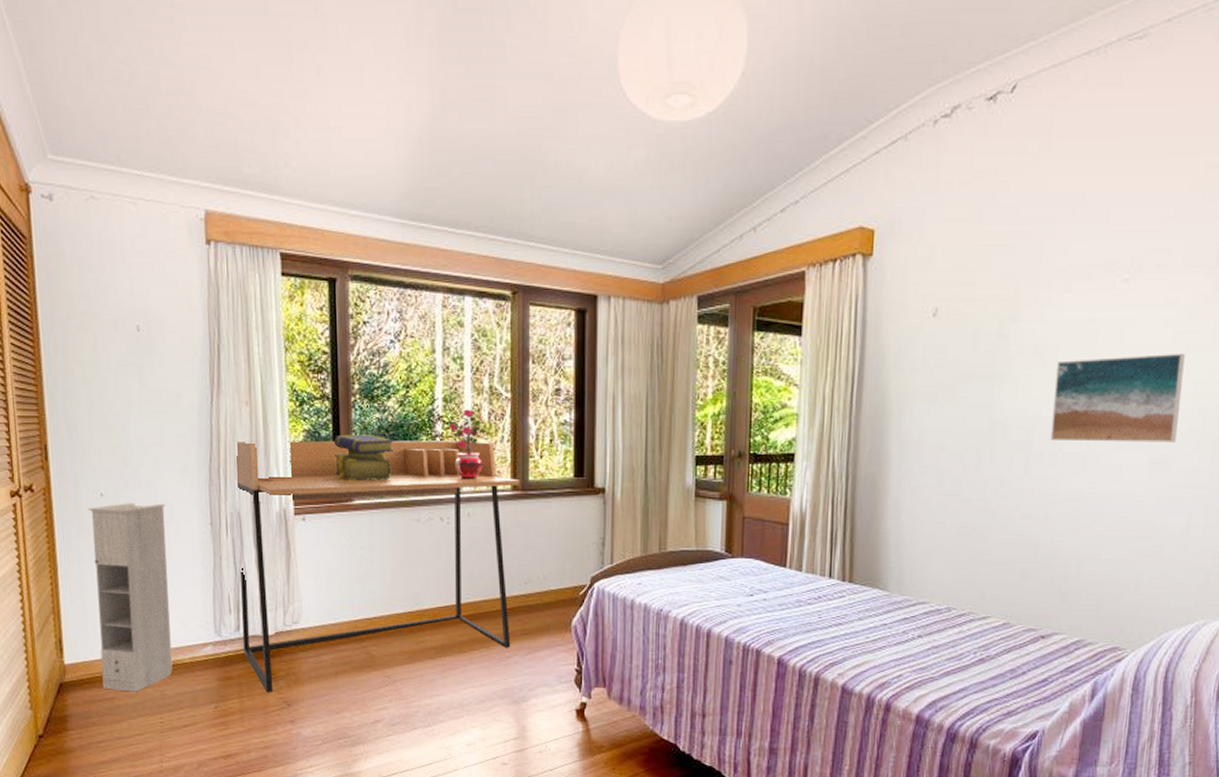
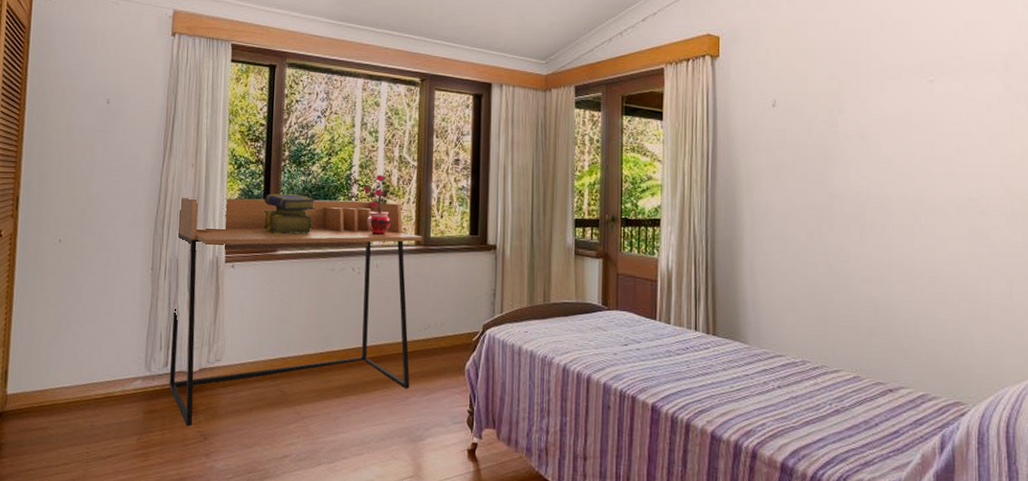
cabinet: present [88,503,173,692] -> none [39,248,114,423]
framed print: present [1050,354,1185,443] -> none [880,142,989,217]

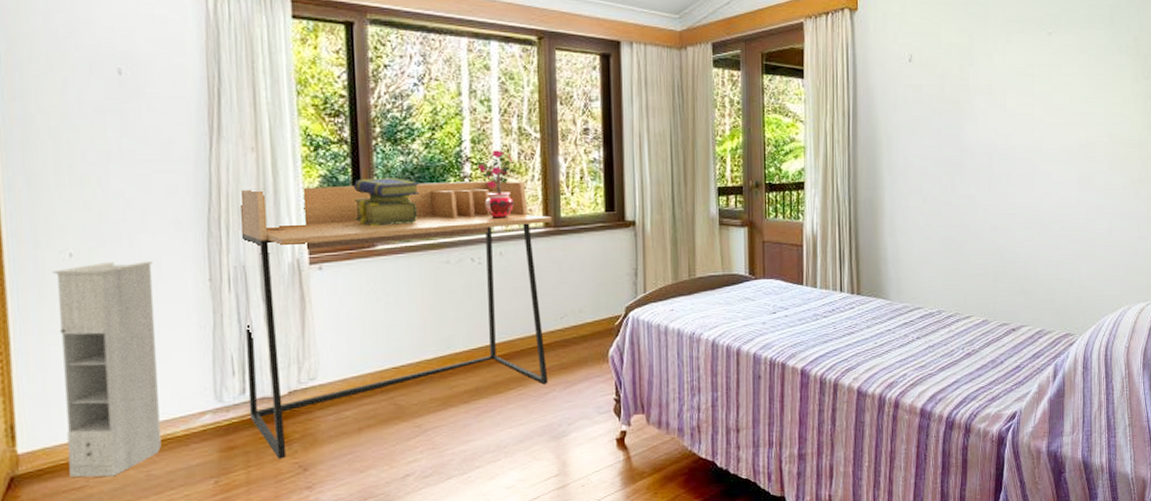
cabinet: none [39,248,114,423] -> present [52,260,161,478]

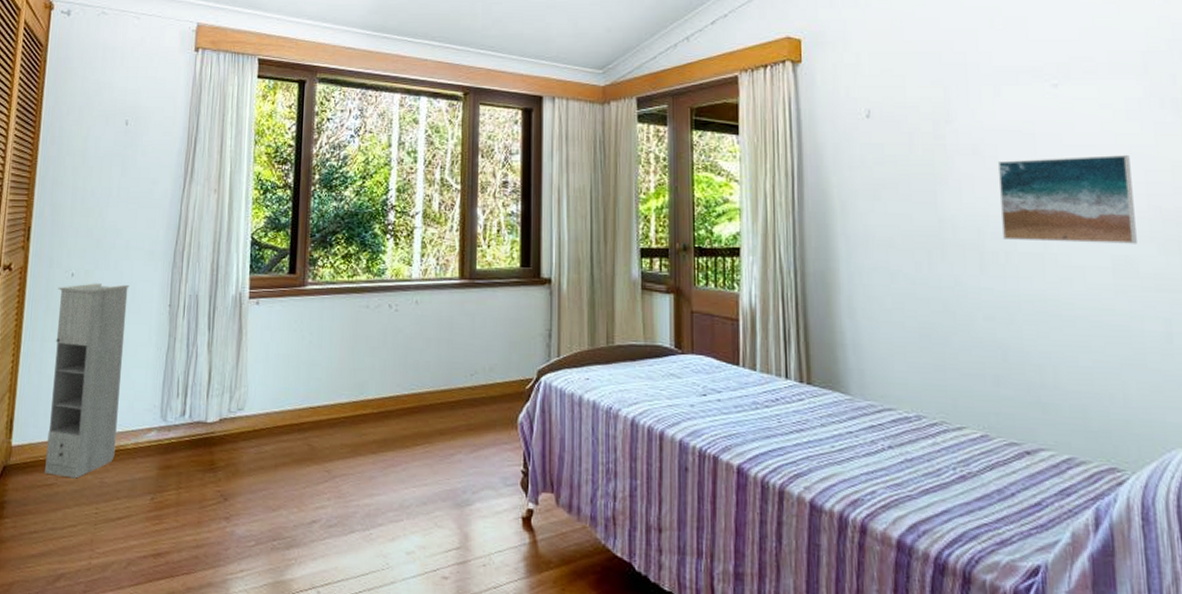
desk: present [241,181,553,460] -> none [186,226,468,485]
stack of books: present [353,178,420,227] -> none [290,221,349,268]
potted plant: present [479,150,520,220] -> none [402,199,439,268]
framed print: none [1005,92,1096,164] -> present [997,155,1137,244]

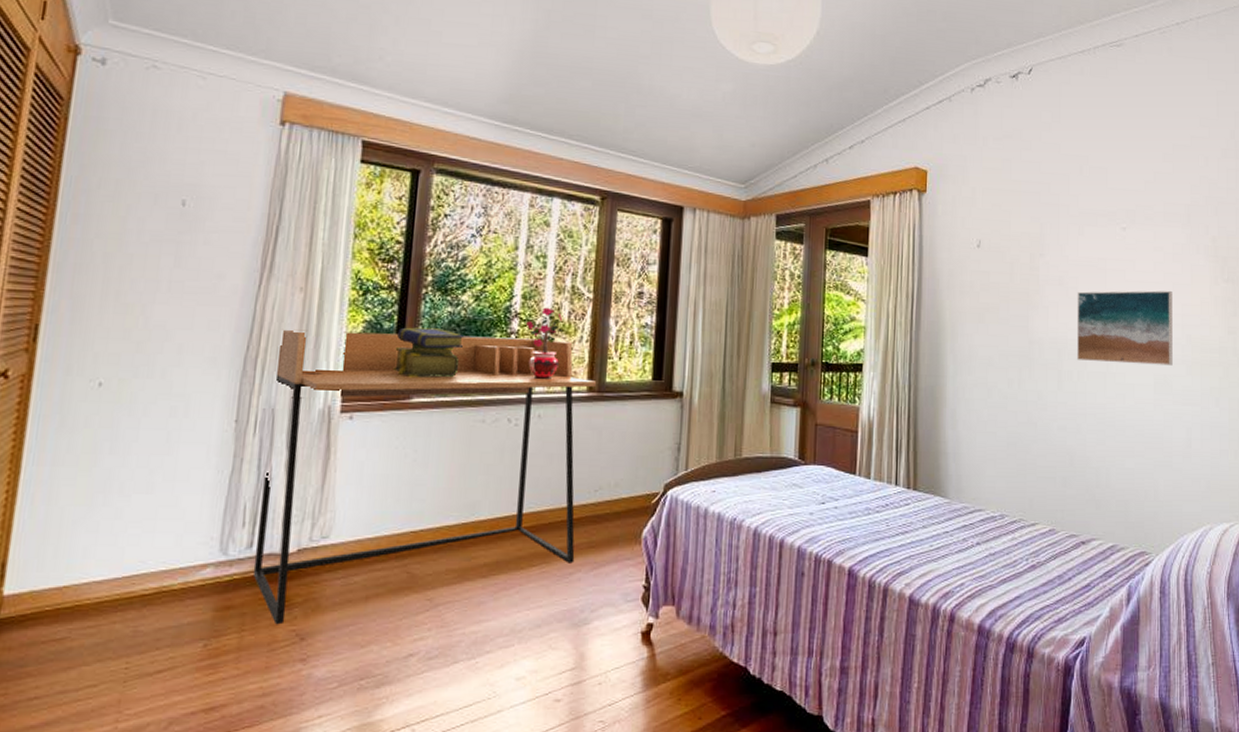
cabinet: present [45,283,130,479] -> none [52,394,182,630]
desk: none [186,226,468,485] -> present [252,329,597,625]
stack of books: none [290,221,349,268] -> present [393,327,465,378]
potted plant: none [402,199,439,268] -> present [527,307,568,380]

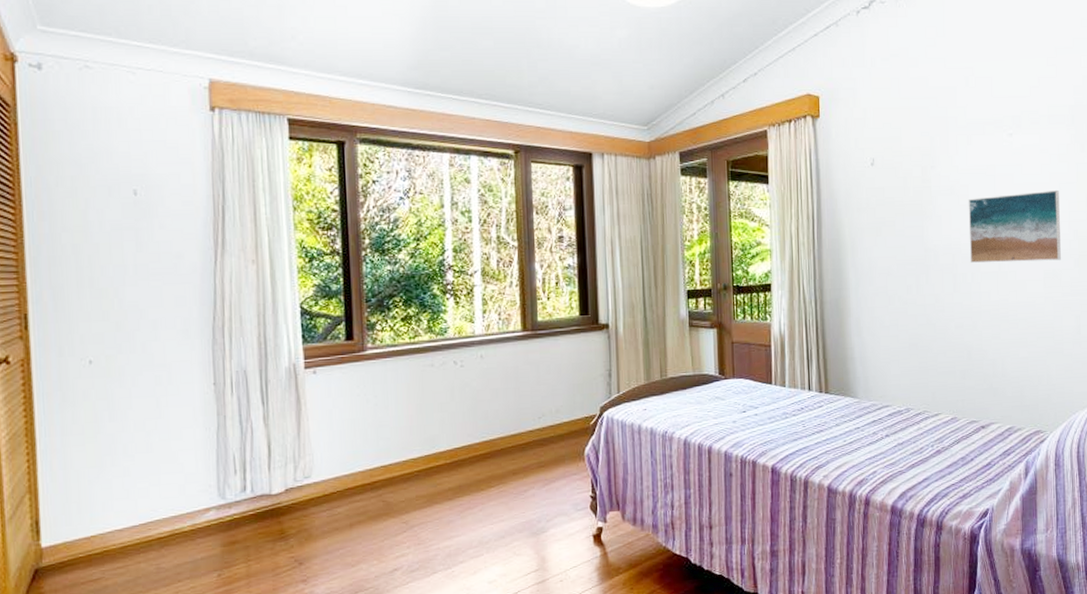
desk: present [252,329,597,625] -> none [242,288,530,554]
stack of books: present [393,327,465,378] -> none [345,286,406,333]
potted plant: present [527,307,568,380] -> none [460,258,499,325]

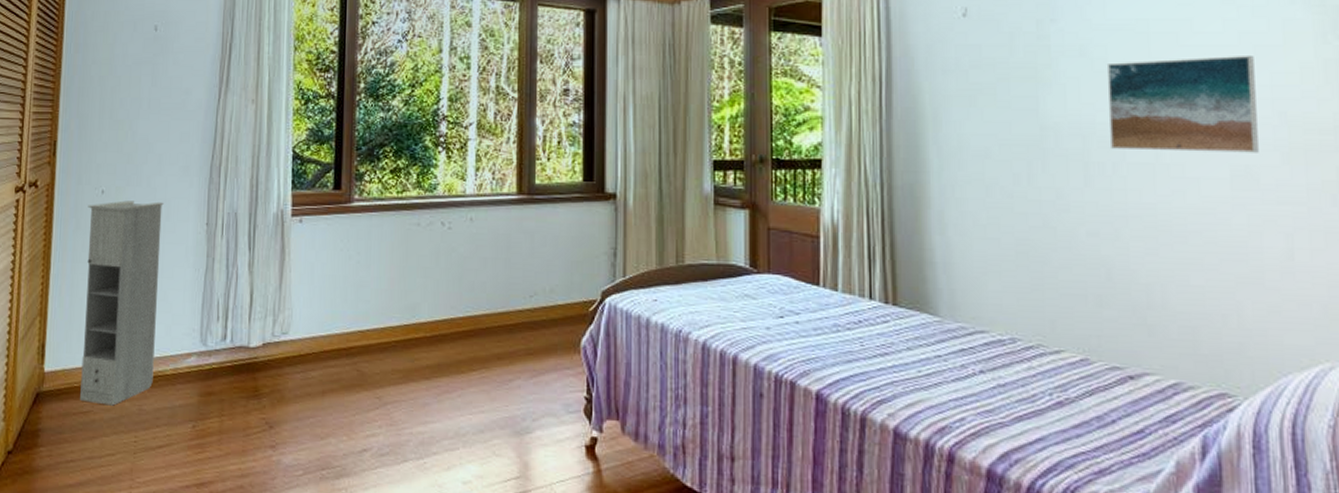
cabinet: none [74,366,170,570] -> present [80,200,164,406]

